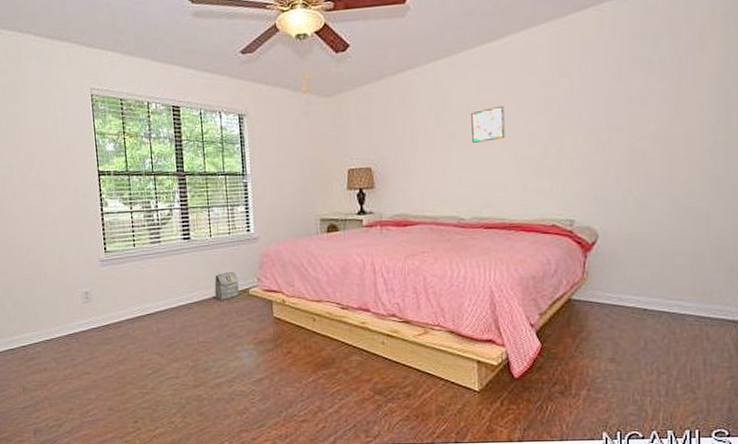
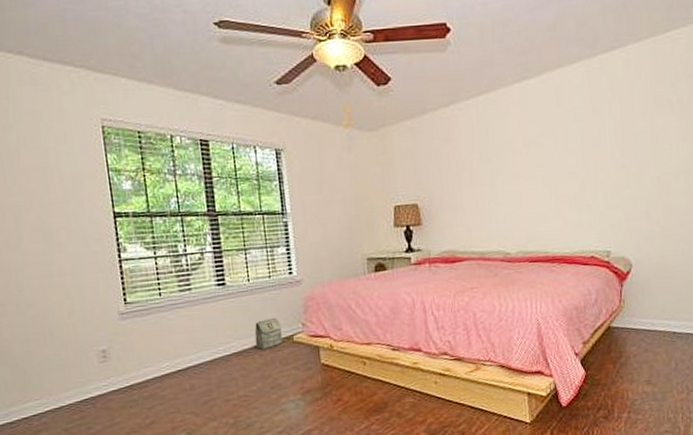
wall art: present [471,105,505,143] -> none [513,141,546,178]

